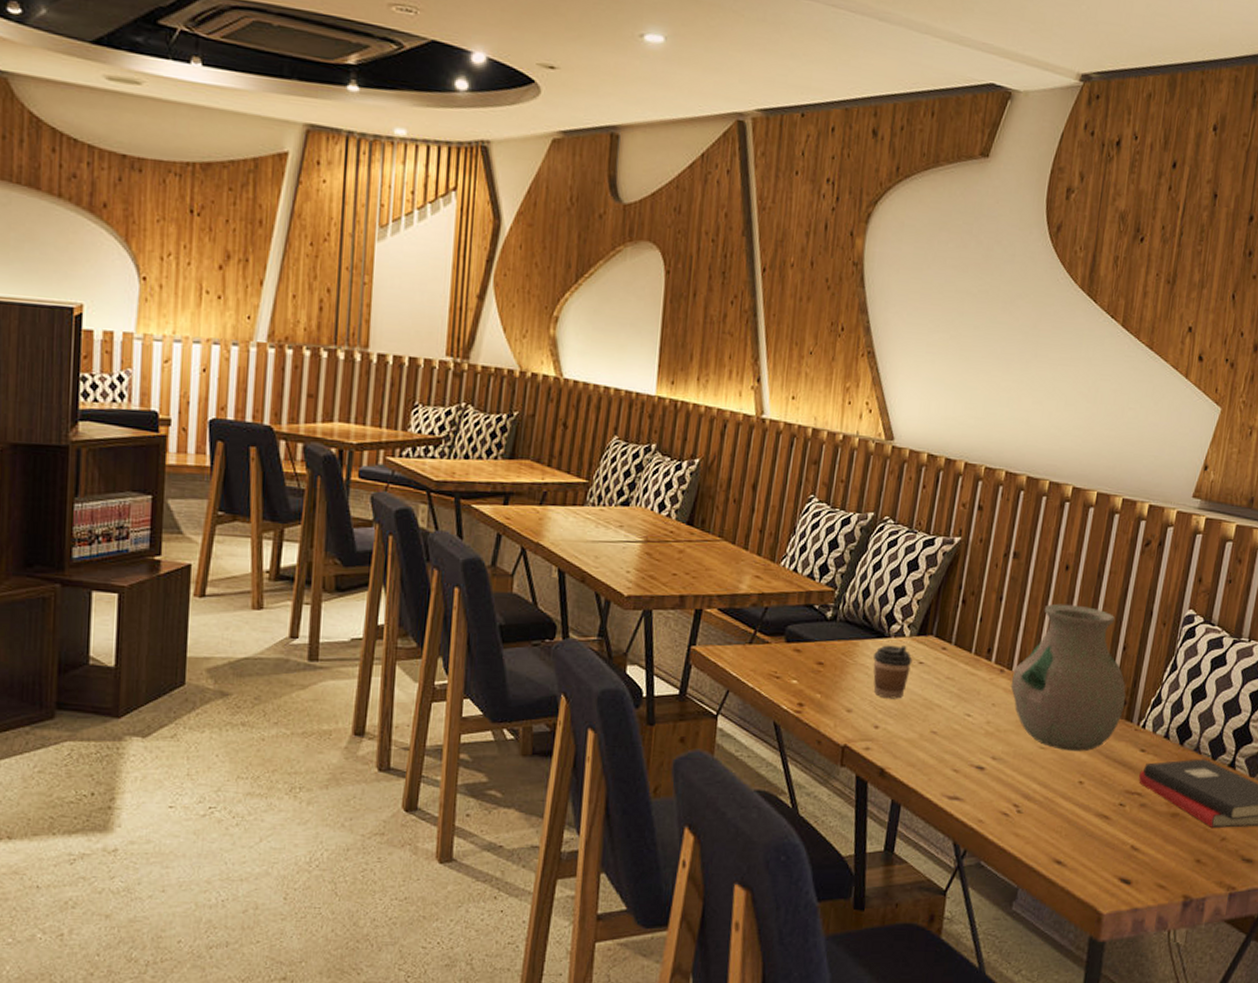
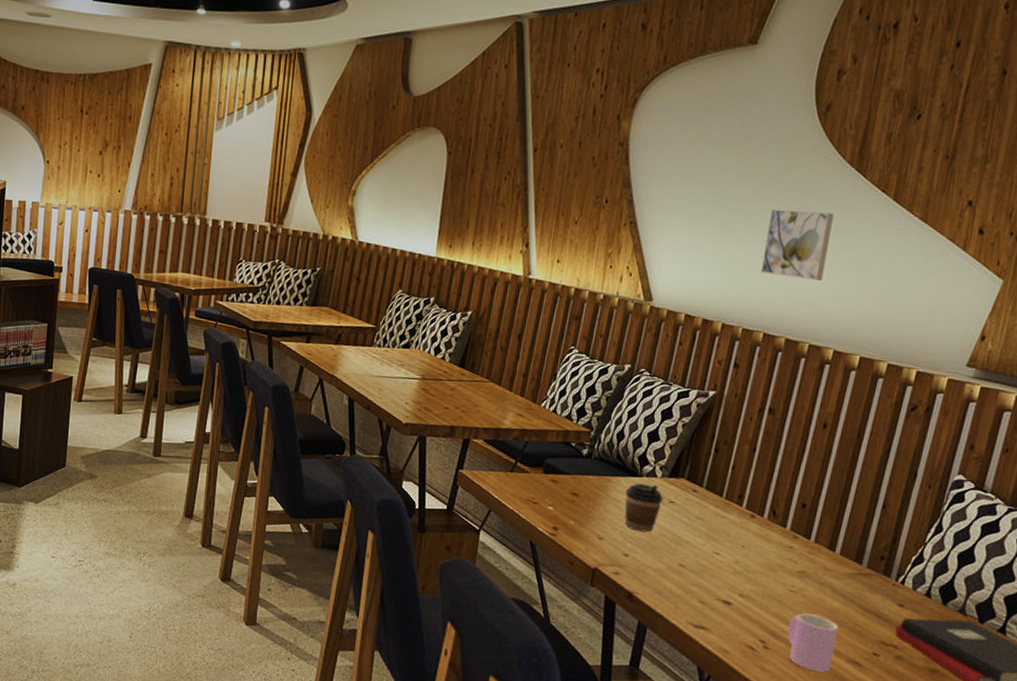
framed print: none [1001,336,1068,414] -> present [761,208,834,281]
vase: present [1010,603,1127,752] -> none [761,458,885,600]
cup: none [1039,770,1087,831] -> present [787,613,839,673]

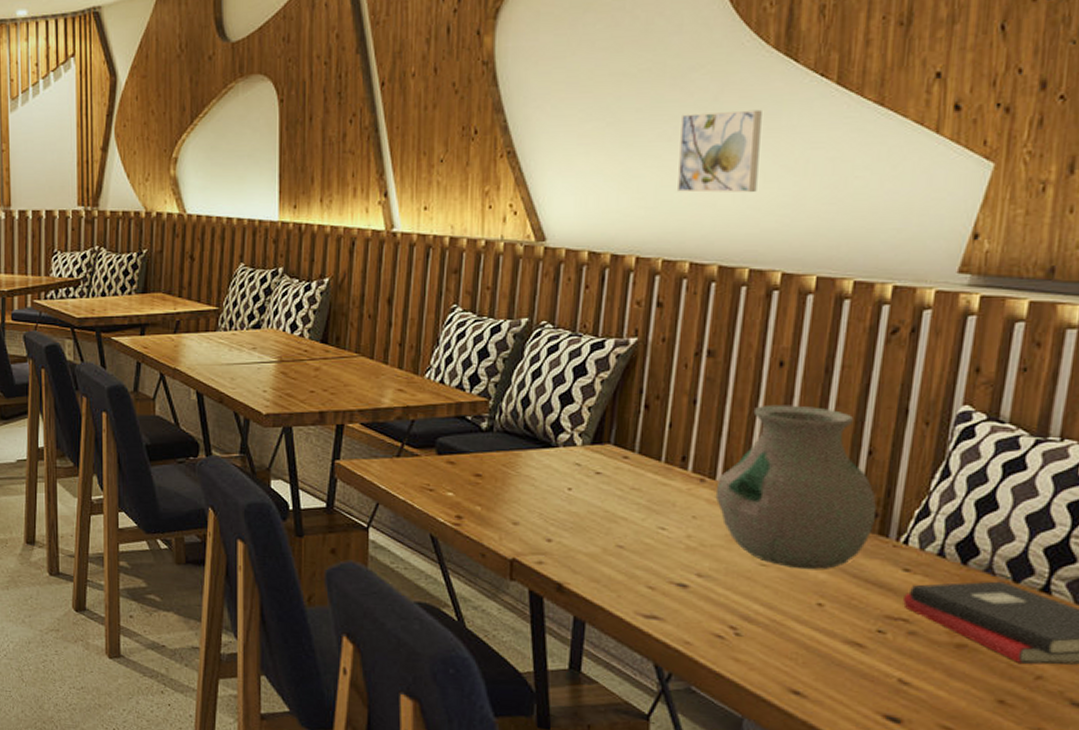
coffee cup: present [624,483,664,533] -> none [539,455,588,512]
vase: none [761,458,885,600] -> present [715,404,878,570]
cup: present [787,613,839,673] -> none [763,590,829,659]

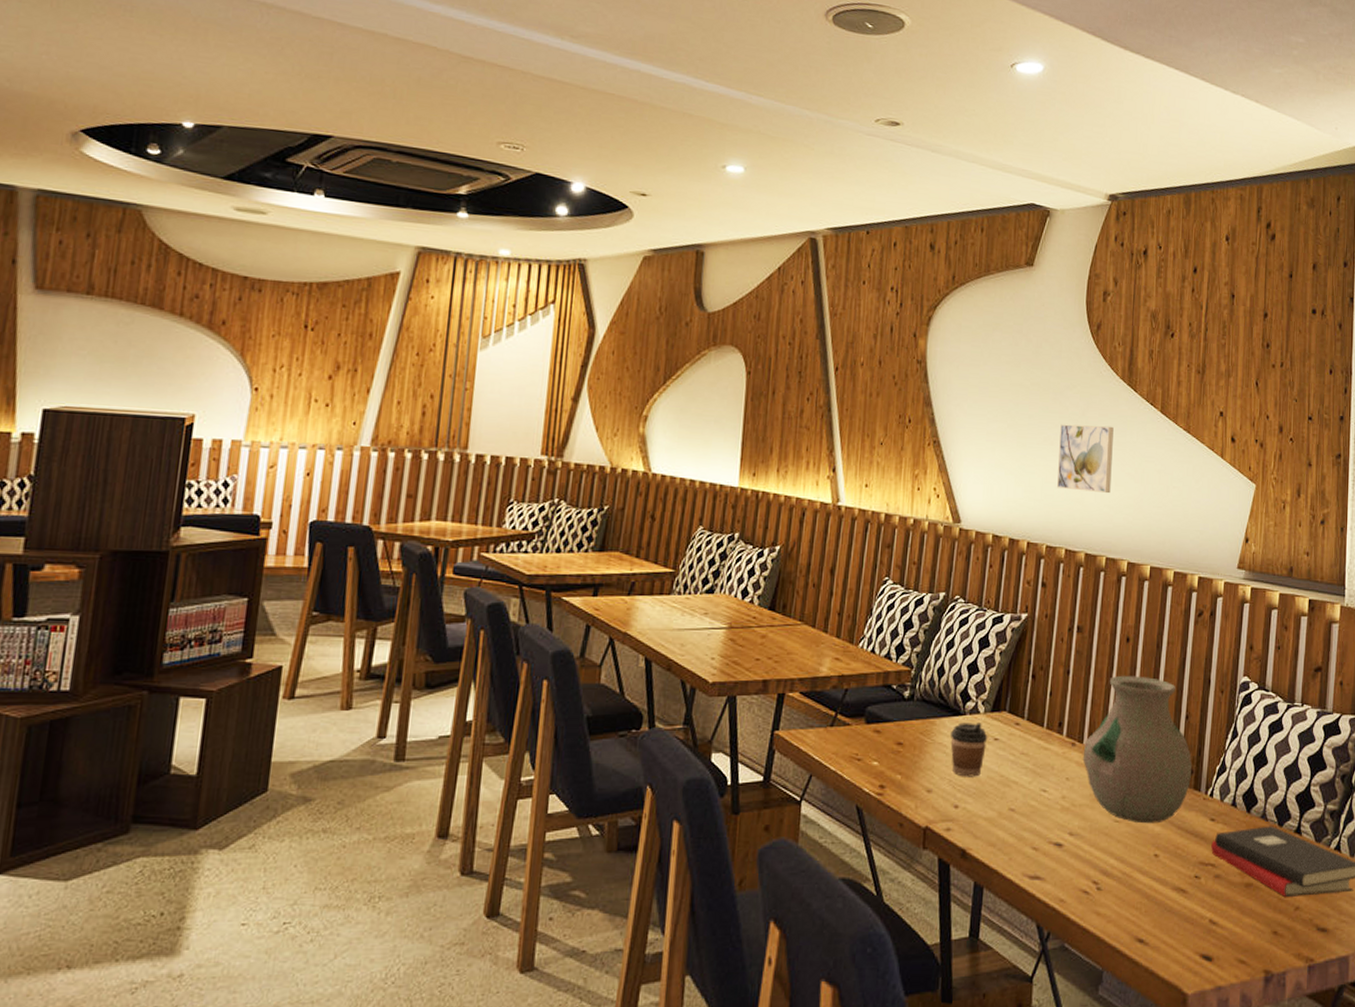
coffee cup: none [539,455,588,512] -> present [950,722,988,777]

